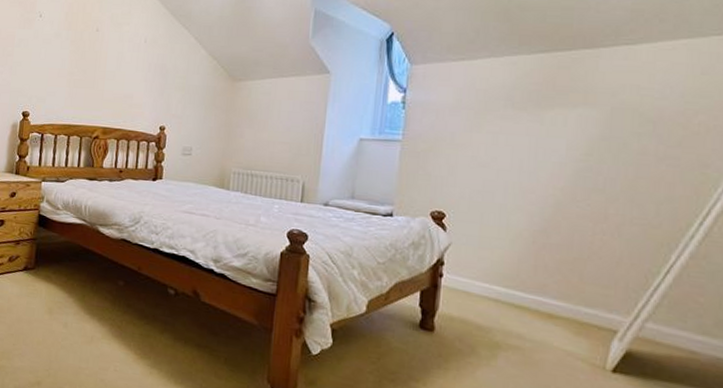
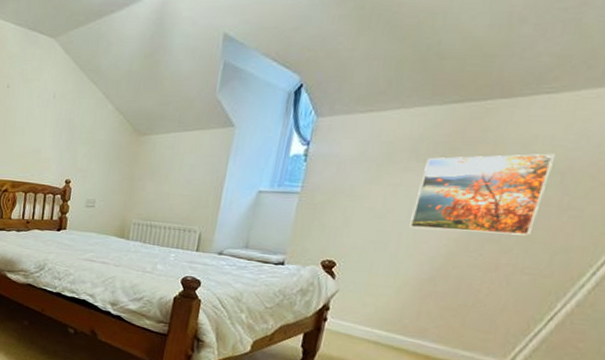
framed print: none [514,102,643,185] -> present [409,153,555,236]

